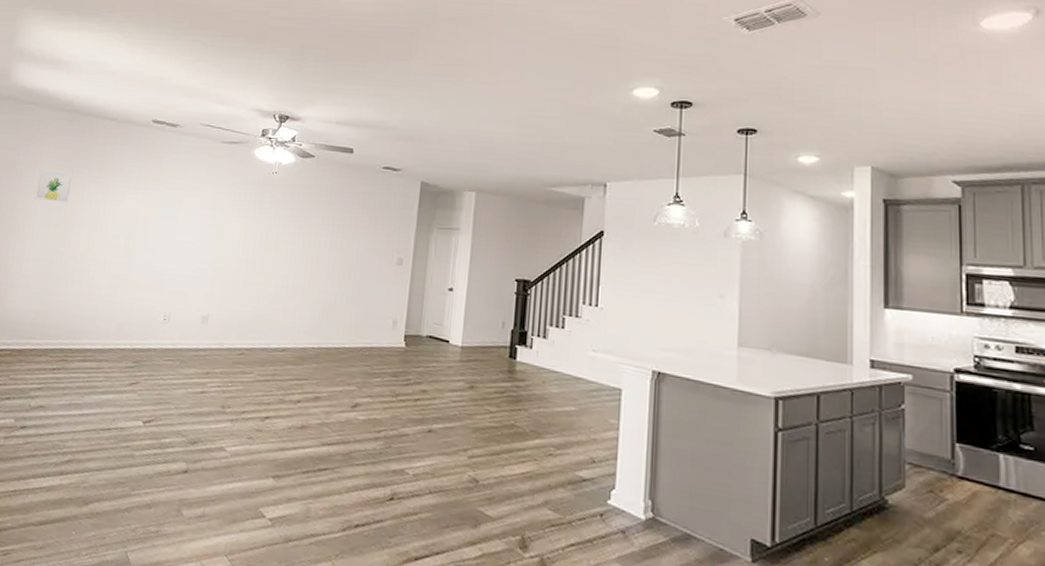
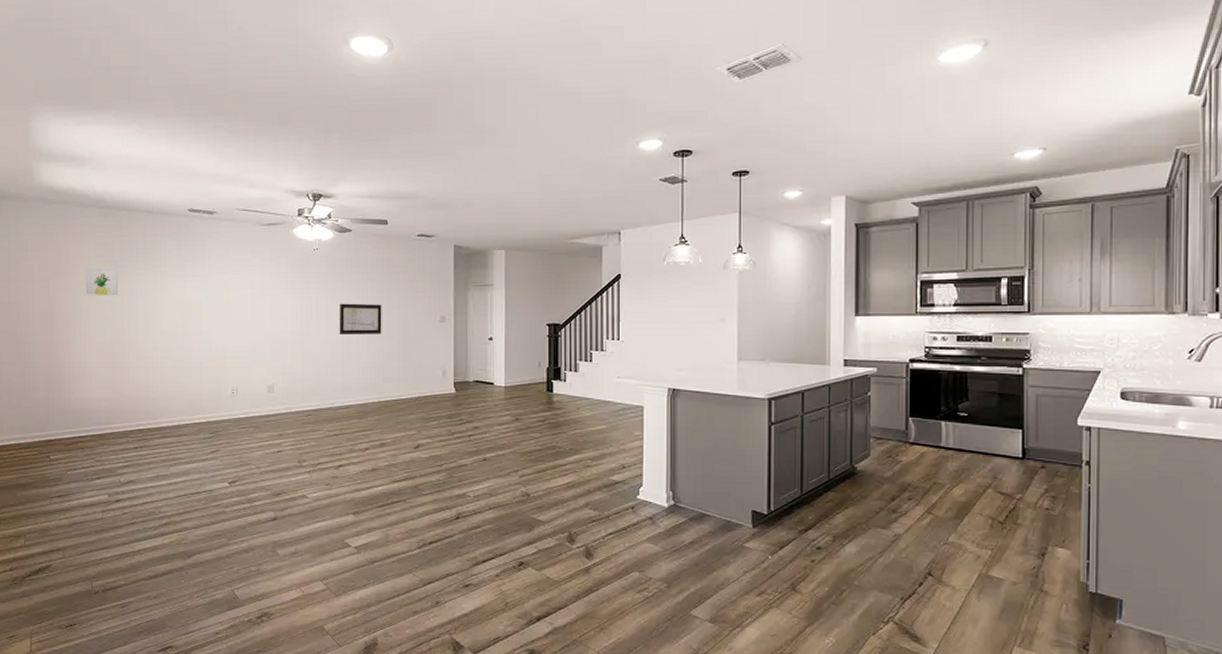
wall art: none [286,233,336,272] -> present [339,303,382,334]

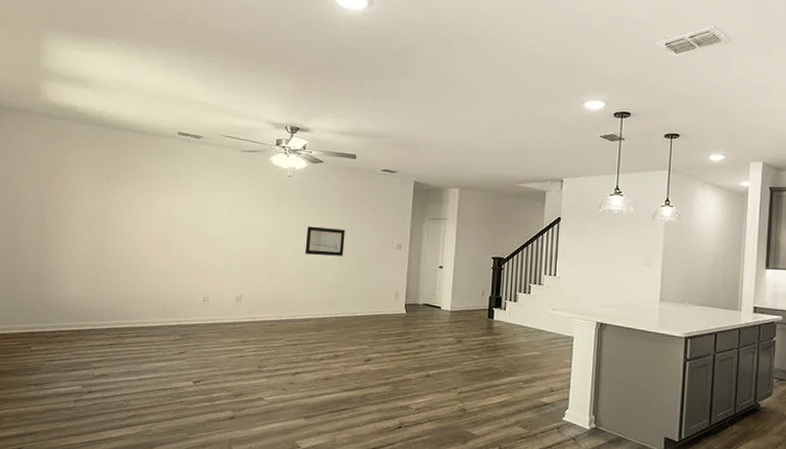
wall art: present [84,267,119,297] -> none [76,178,110,207]

